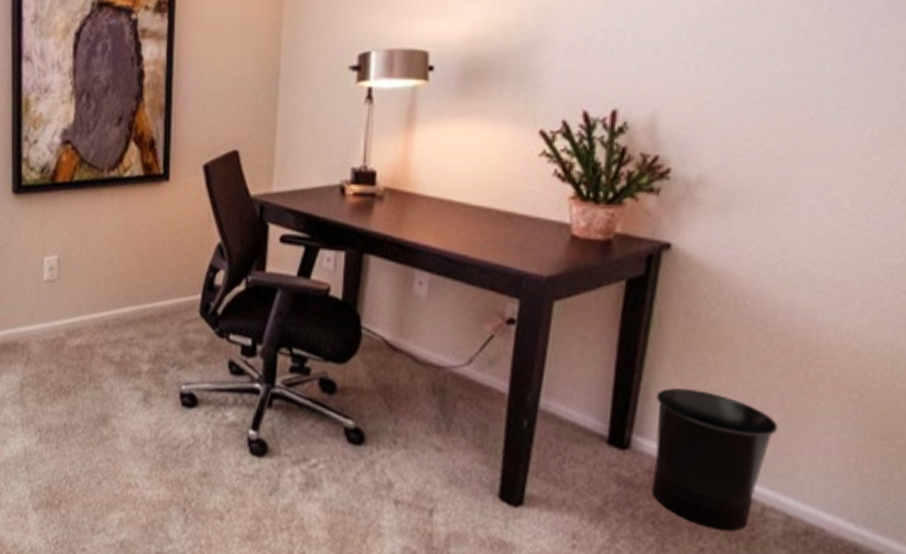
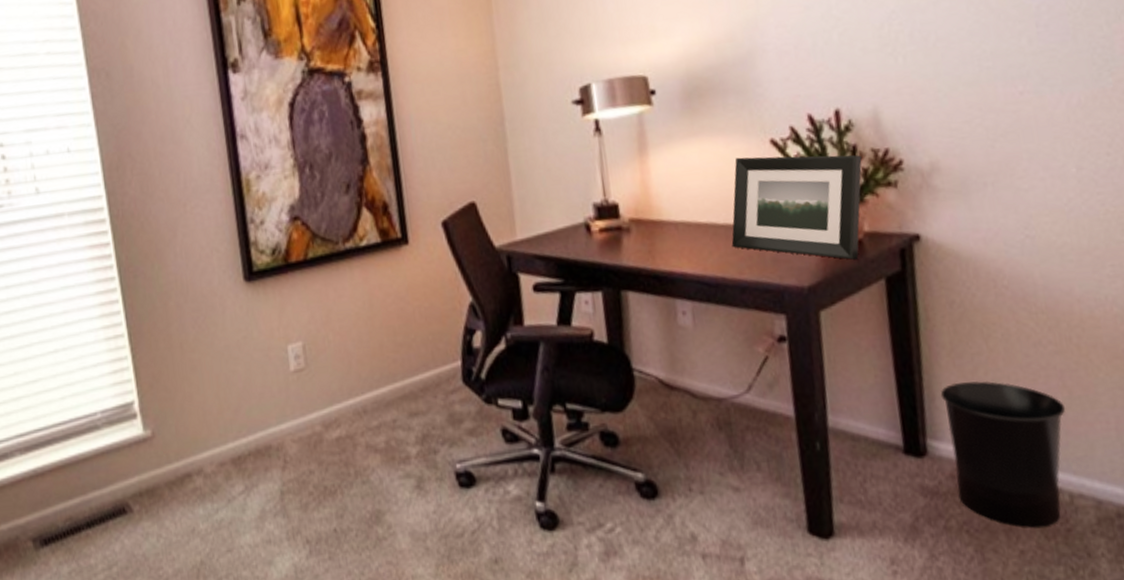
picture frame: none [480,143,629,258] -> present [731,155,862,260]

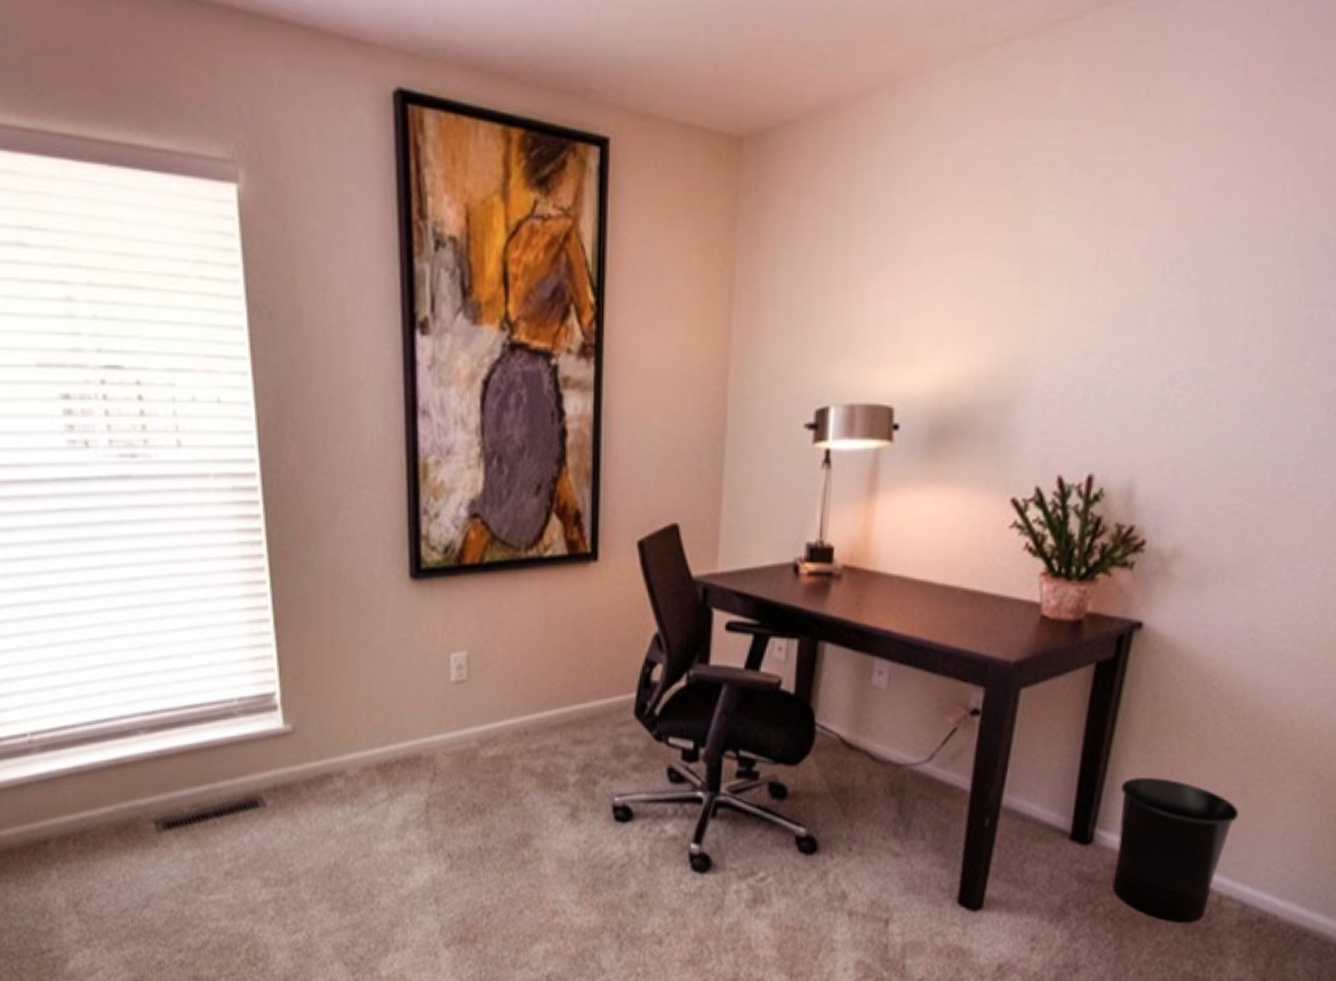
picture frame: present [731,155,862,260] -> none [945,514,1104,640]

